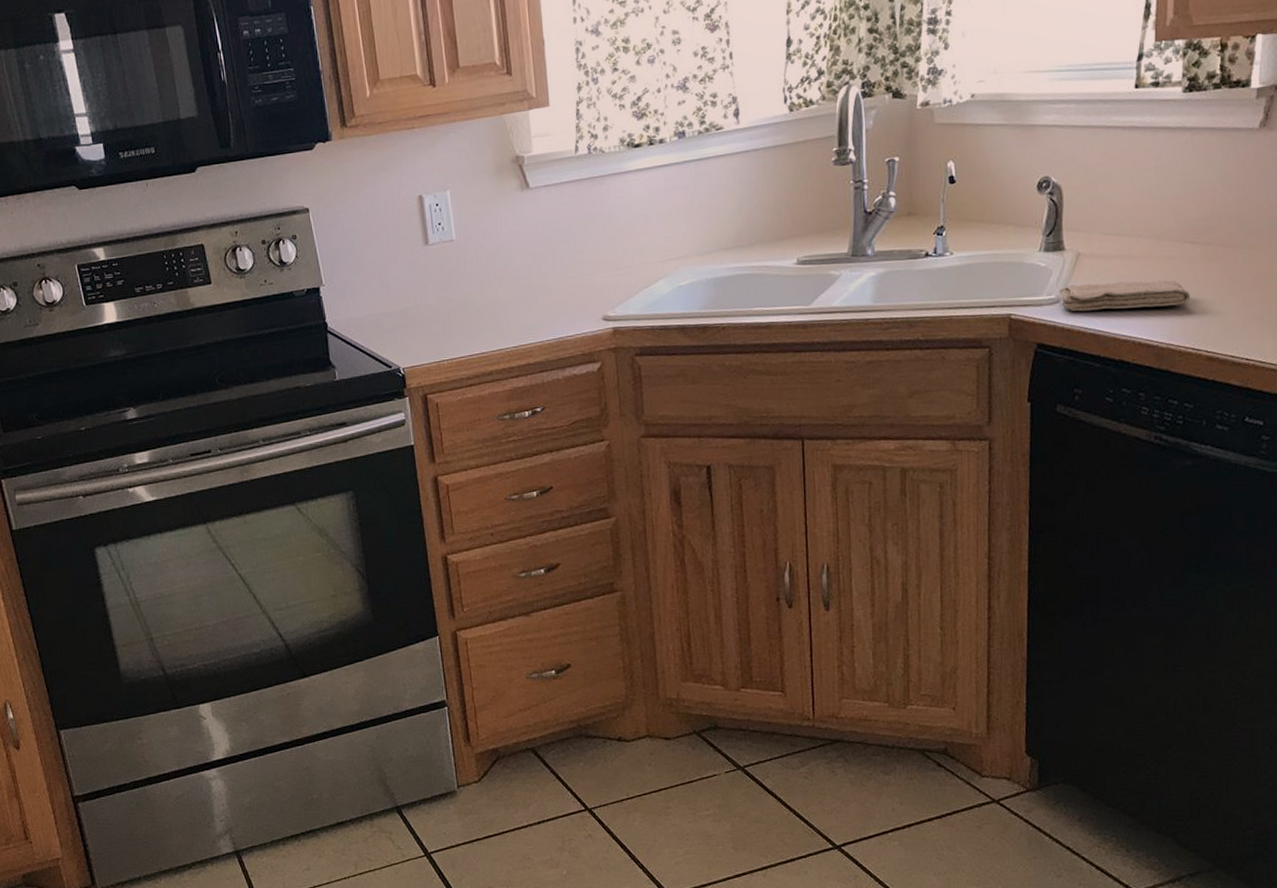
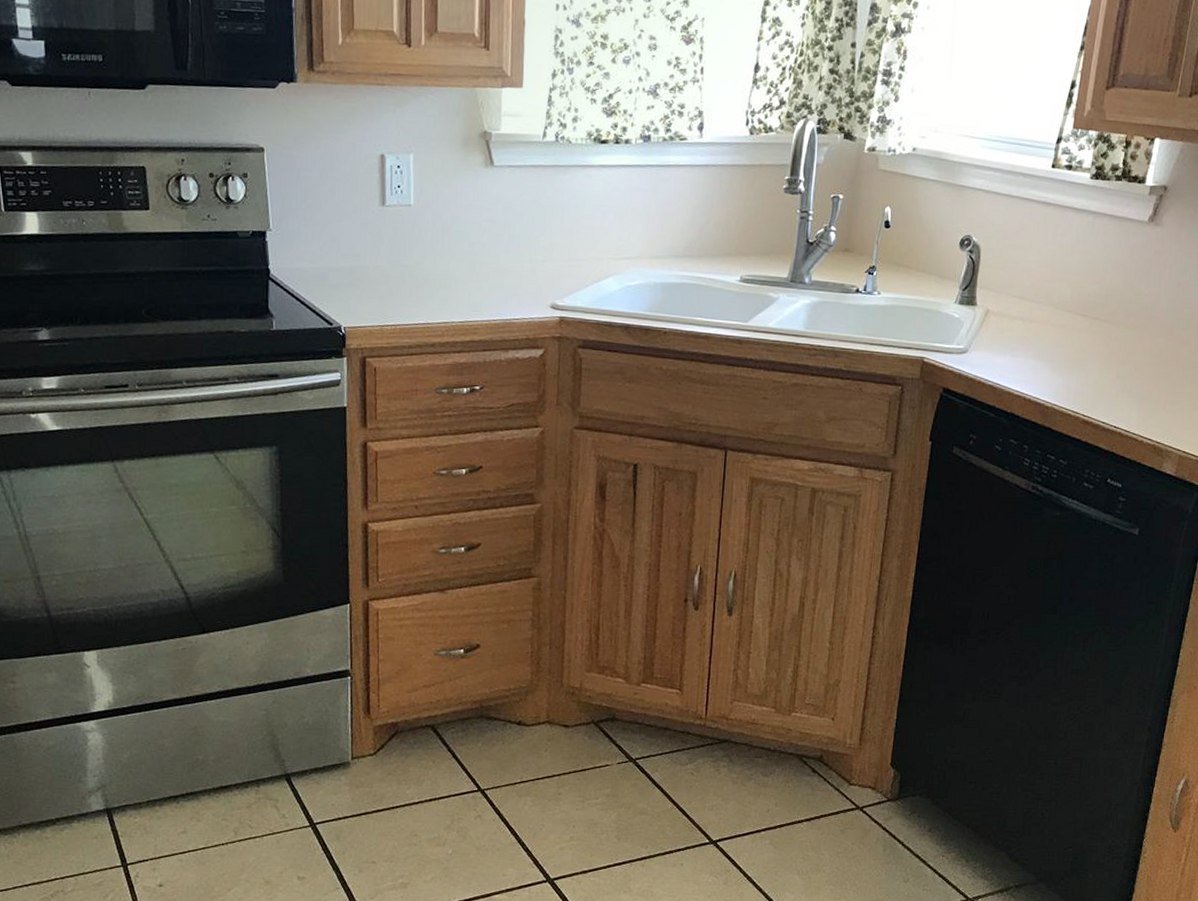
washcloth: present [1060,280,1191,312] -> none [968,339,1076,370]

